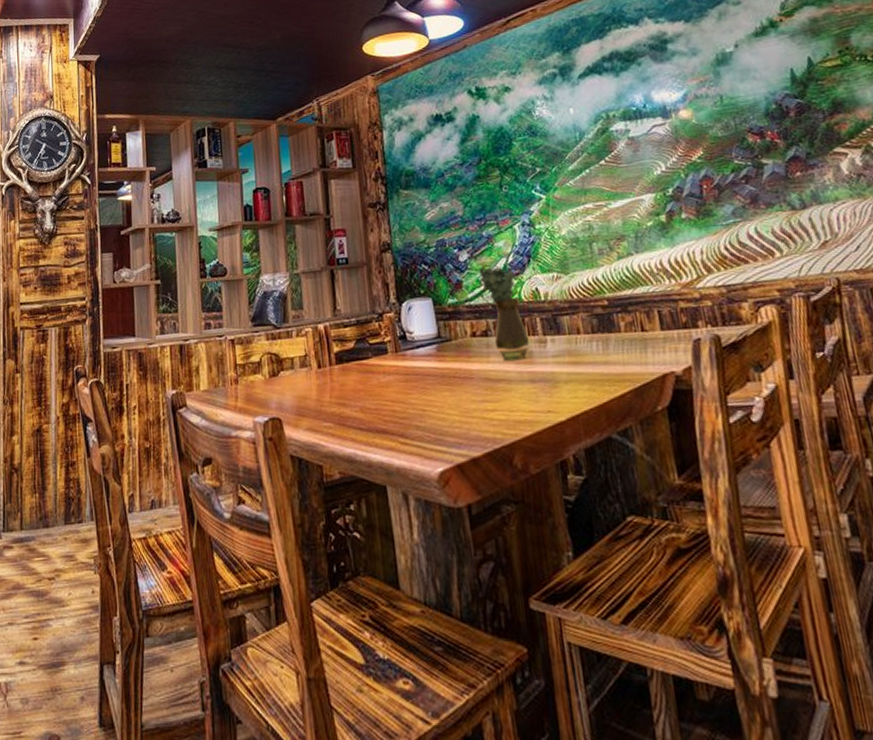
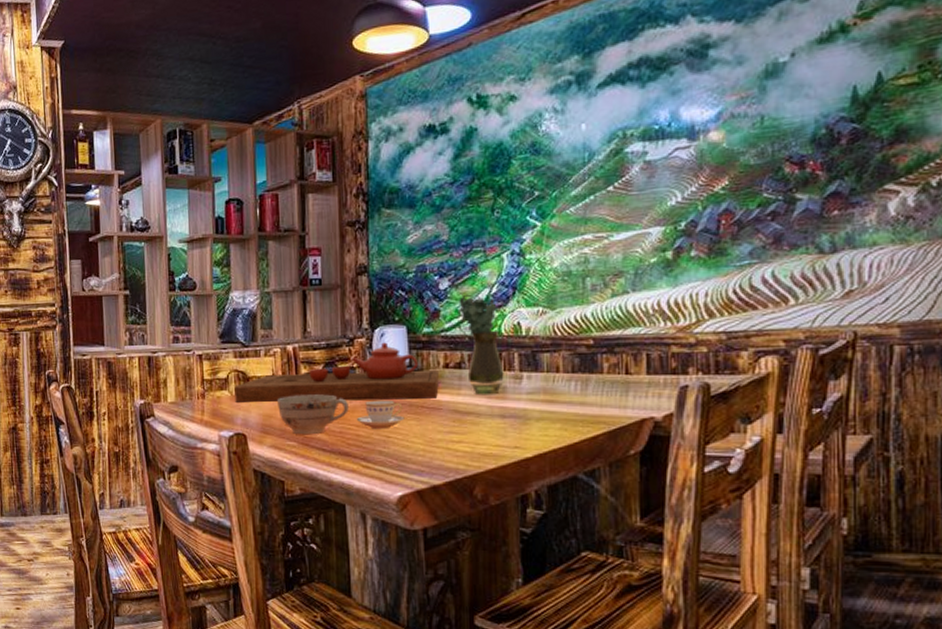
tea set: none [268,315,469,386] -> present [234,342,439,402]
teacup: none [311,371,383,415] -> present [278,394,349,435]
teacup: none [390,372,438,404] -> present [356,400,405,430]

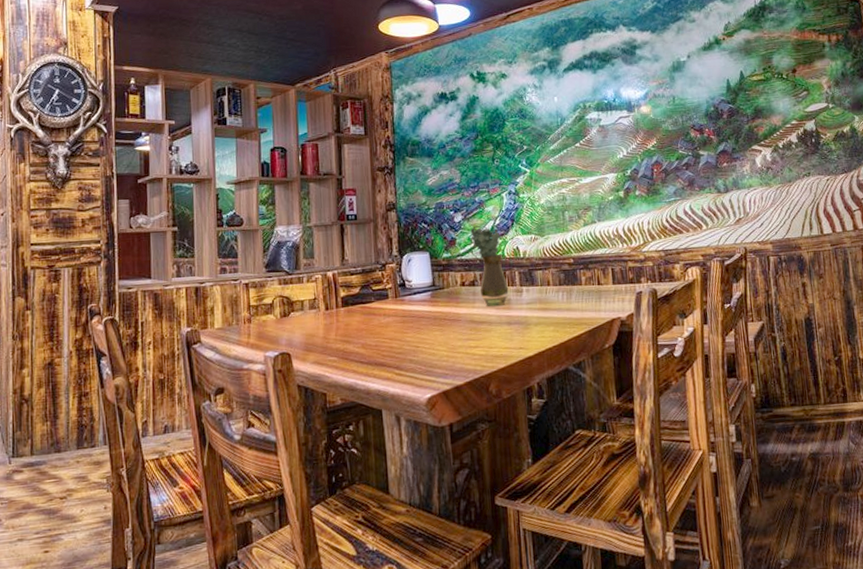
tea set: present [234,342,439,402] -> none [279,266,458,325]
teacup: present [278,394,349,435] -> none [319,313,383,350]
teacup: present [356,400,405,430] -> none [389,315,431,341]

